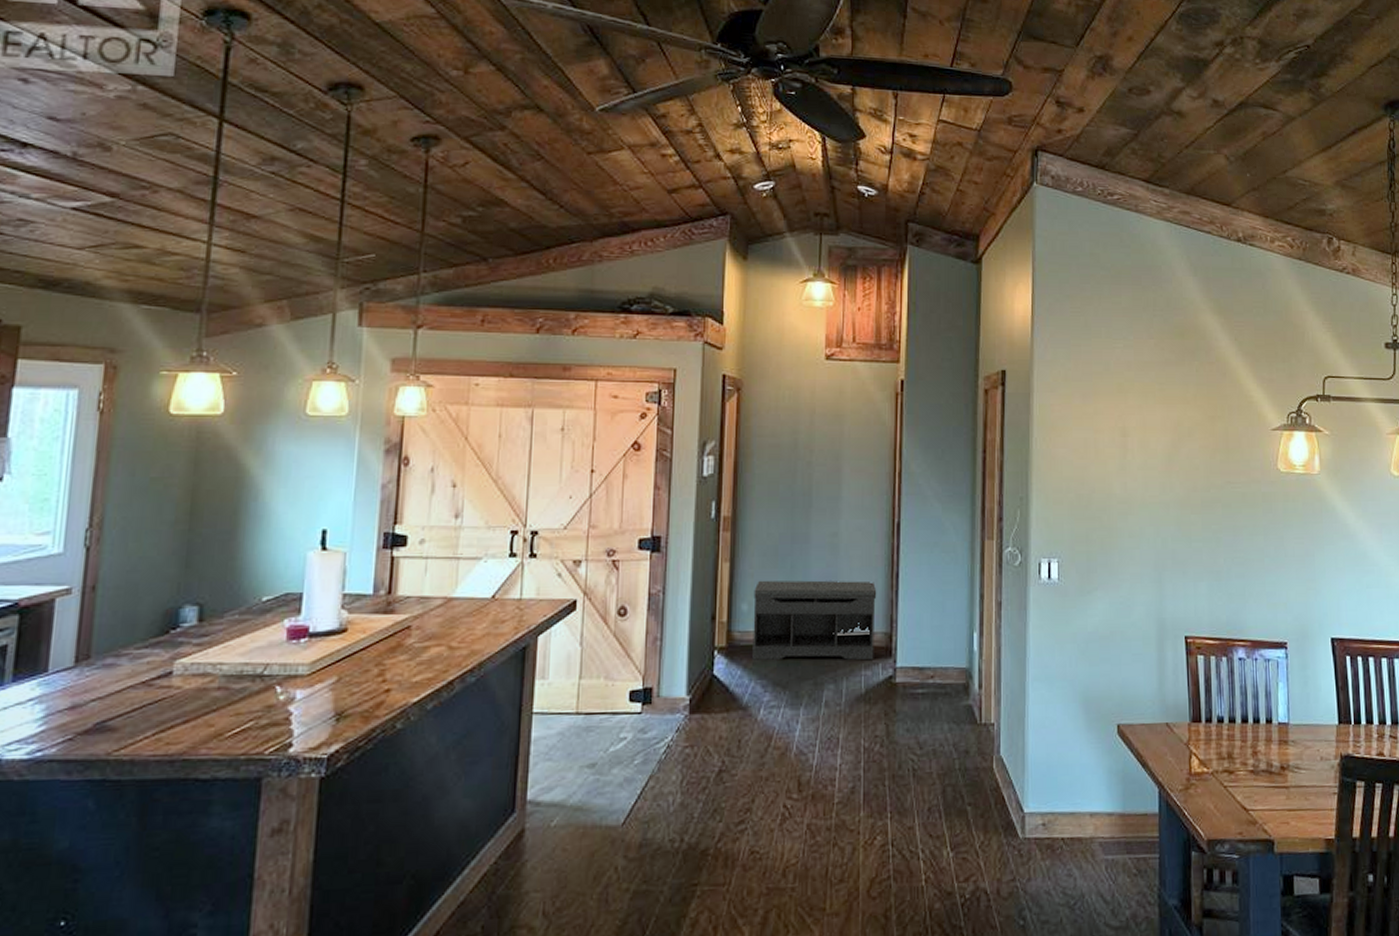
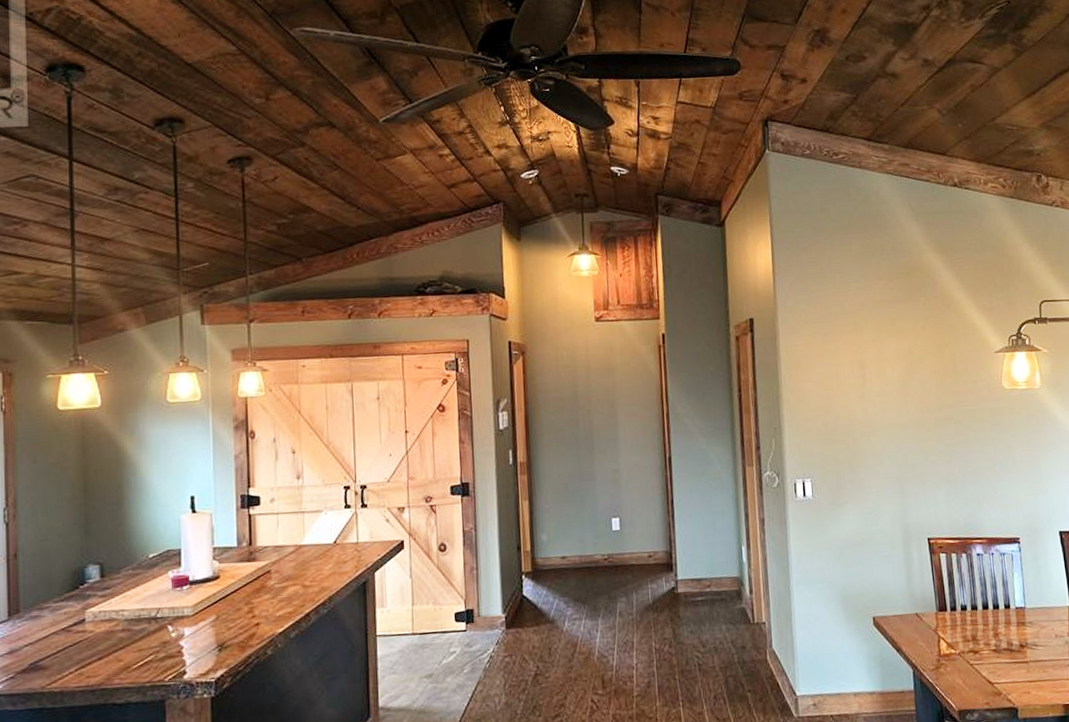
bench: present [752,580,877,661] -> none [551,509,658,581]

